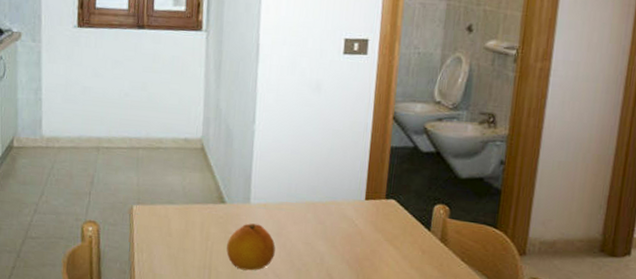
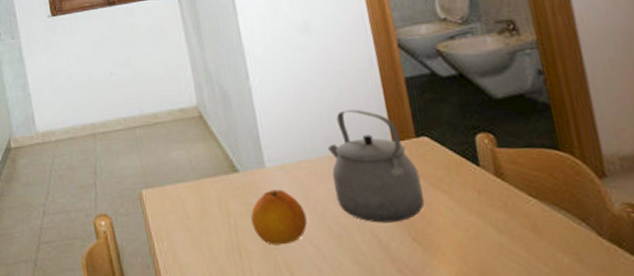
tea kettle: none [305,165,380,266] -> present [327,109,425,223]

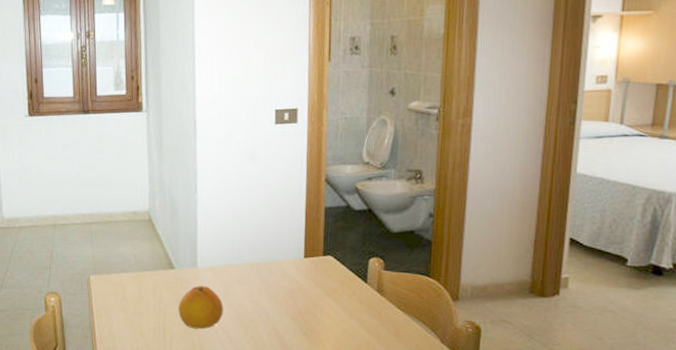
tea kettle: present [327,109,425,223] -> none [250,228,319,320]

